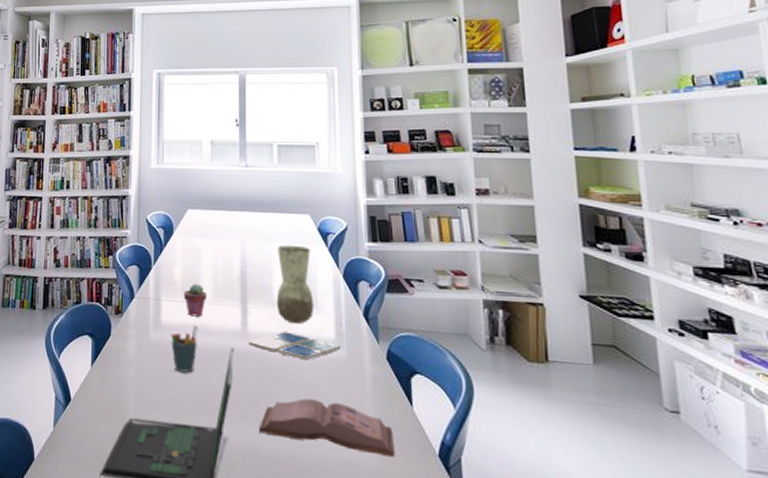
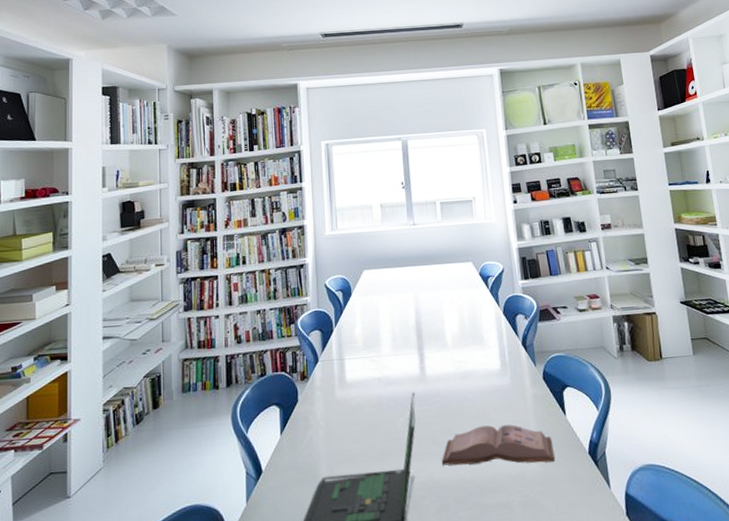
pen holder: present [171,325,197,373] -> none [356,377,382,424]
potted succulent: present [183,284,207,317] -> none [365,339,387,370]
drink coaster: present [249,332,340,361] -> none [427,370,505,393]
vase: present [276,245,314,323] -> none [447,291,482,361]

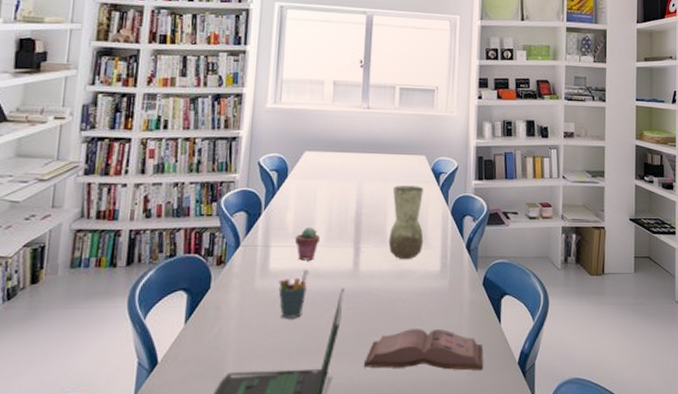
pen holder: none [356,377,382,424] -> present [278,269,308,318]
potted succulent: none [365,339,387,370] -> present [294,228,320,261]
vase: none [447,291,482,361] -> present [388,186,424,259]

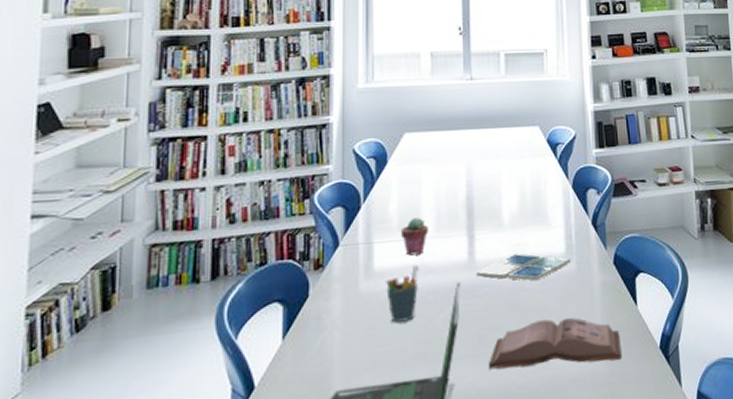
drink coaster: none [359,268,444,294] -> present [476,254,570,282]
vase: present [388,186,424,259] -> none [505,160,545,244]

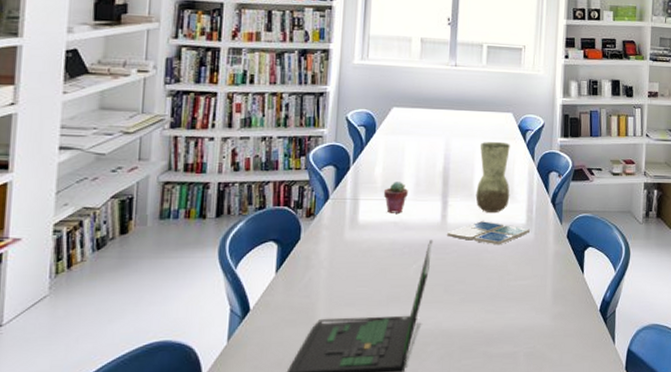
pen holder: present [386,265,418,323] -> none [368,221,397,268]
hardback book: present [488,318,621,370] -> none [451,278,567,317]
vase: none [505,160,545,244] -> present [475,142,510,212]

